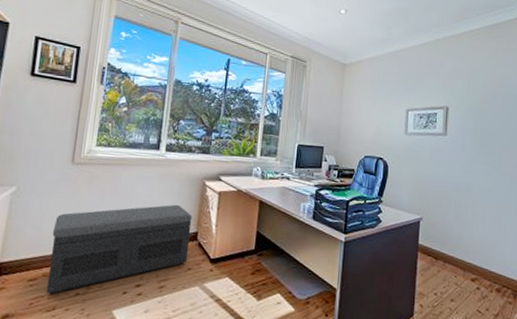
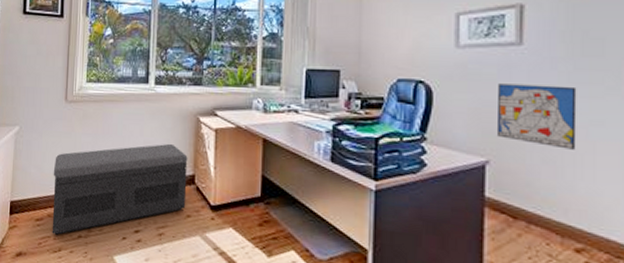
wall art: none [429,162,477,210] -> present [498,83,577,150]

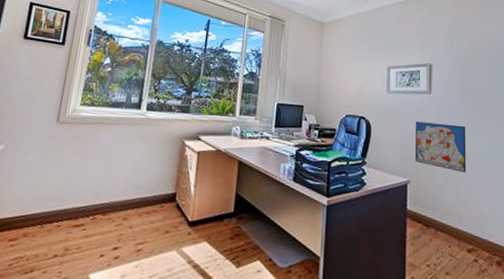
storage bench: present [51,143,188,235] -> none [25,164,171,255]

